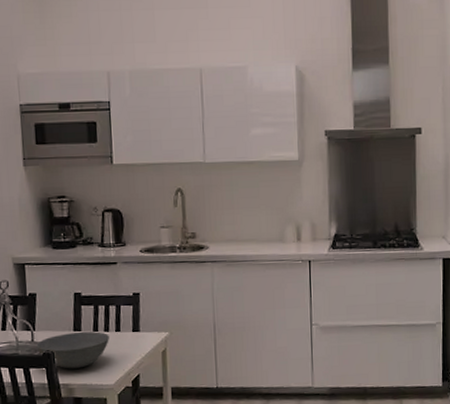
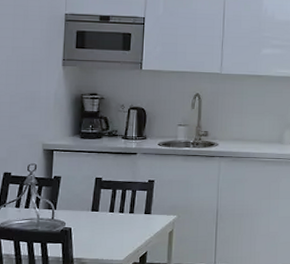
bowl: present [36,331,109,369] -> none [55,212,123,245]

